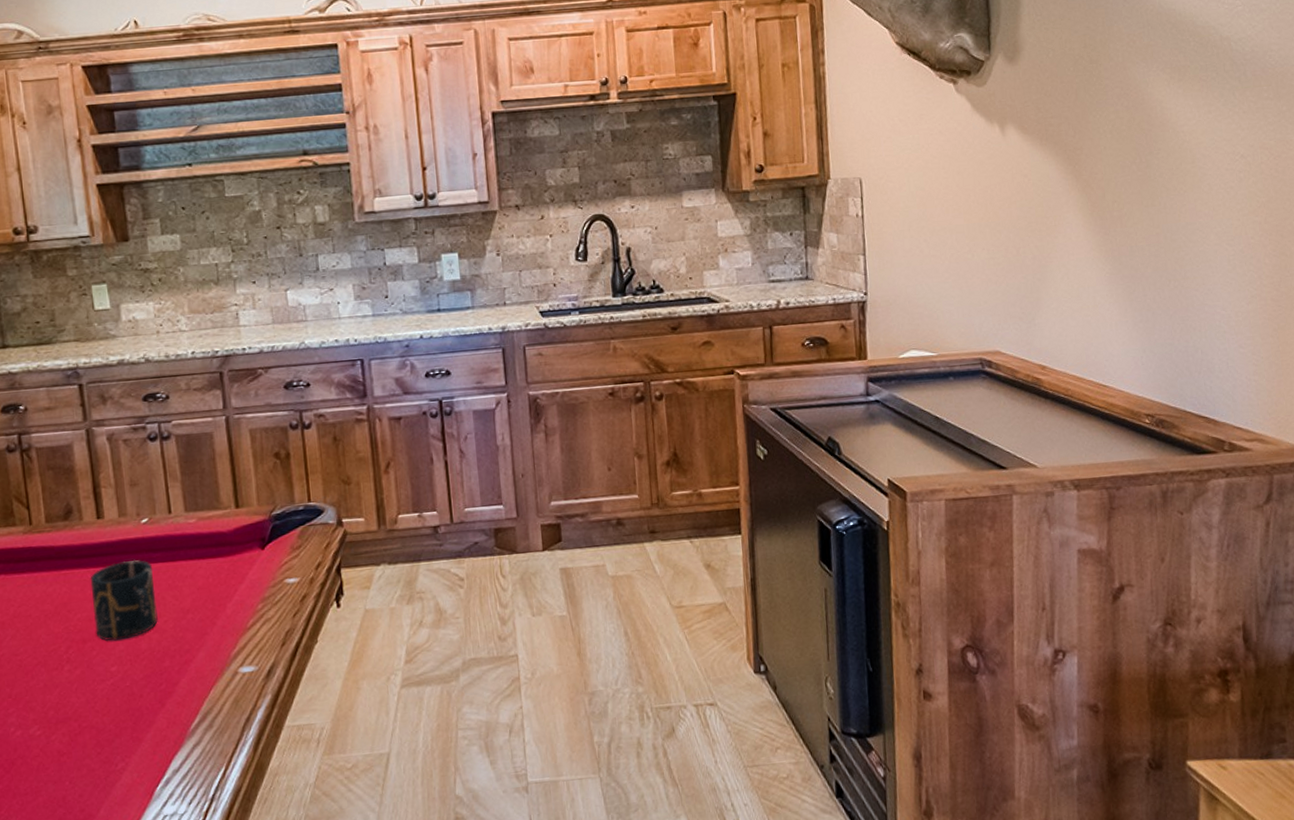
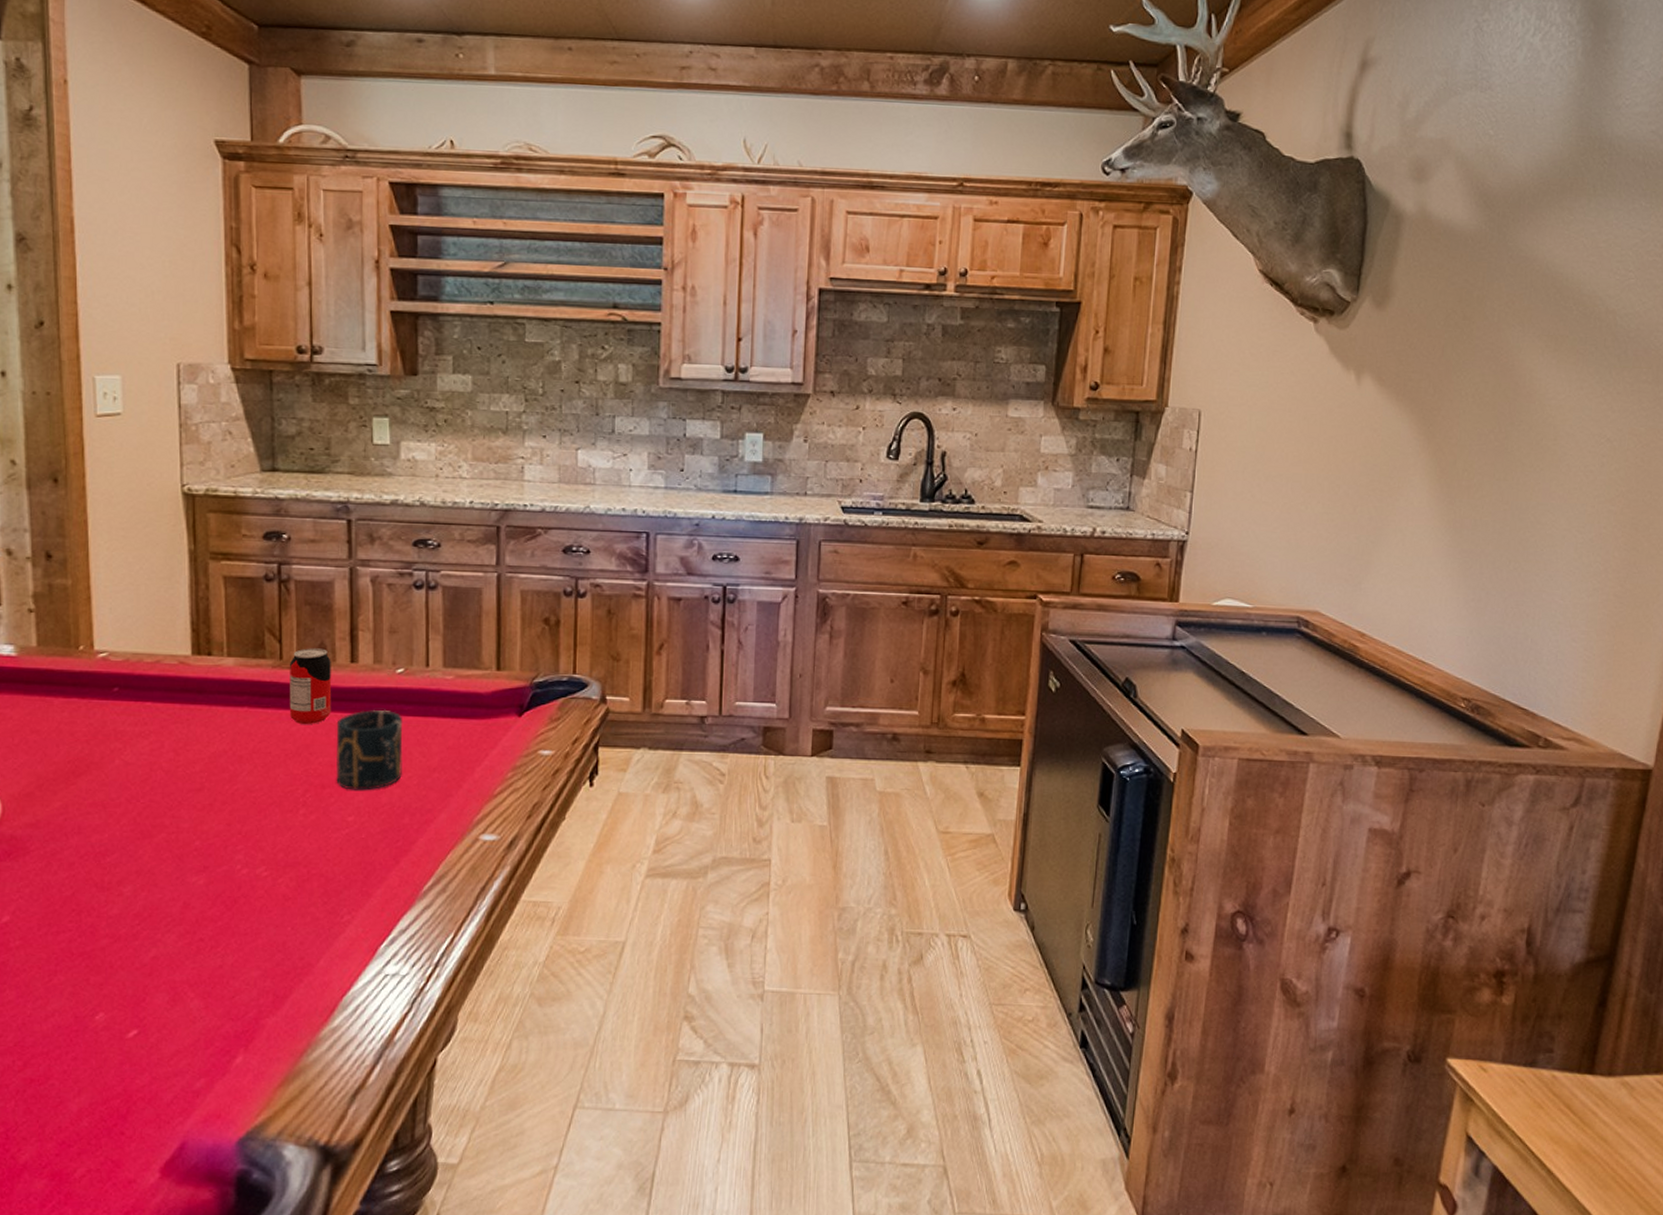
beverage can: none [40,509,84,585] -> present [289,648,332,725]

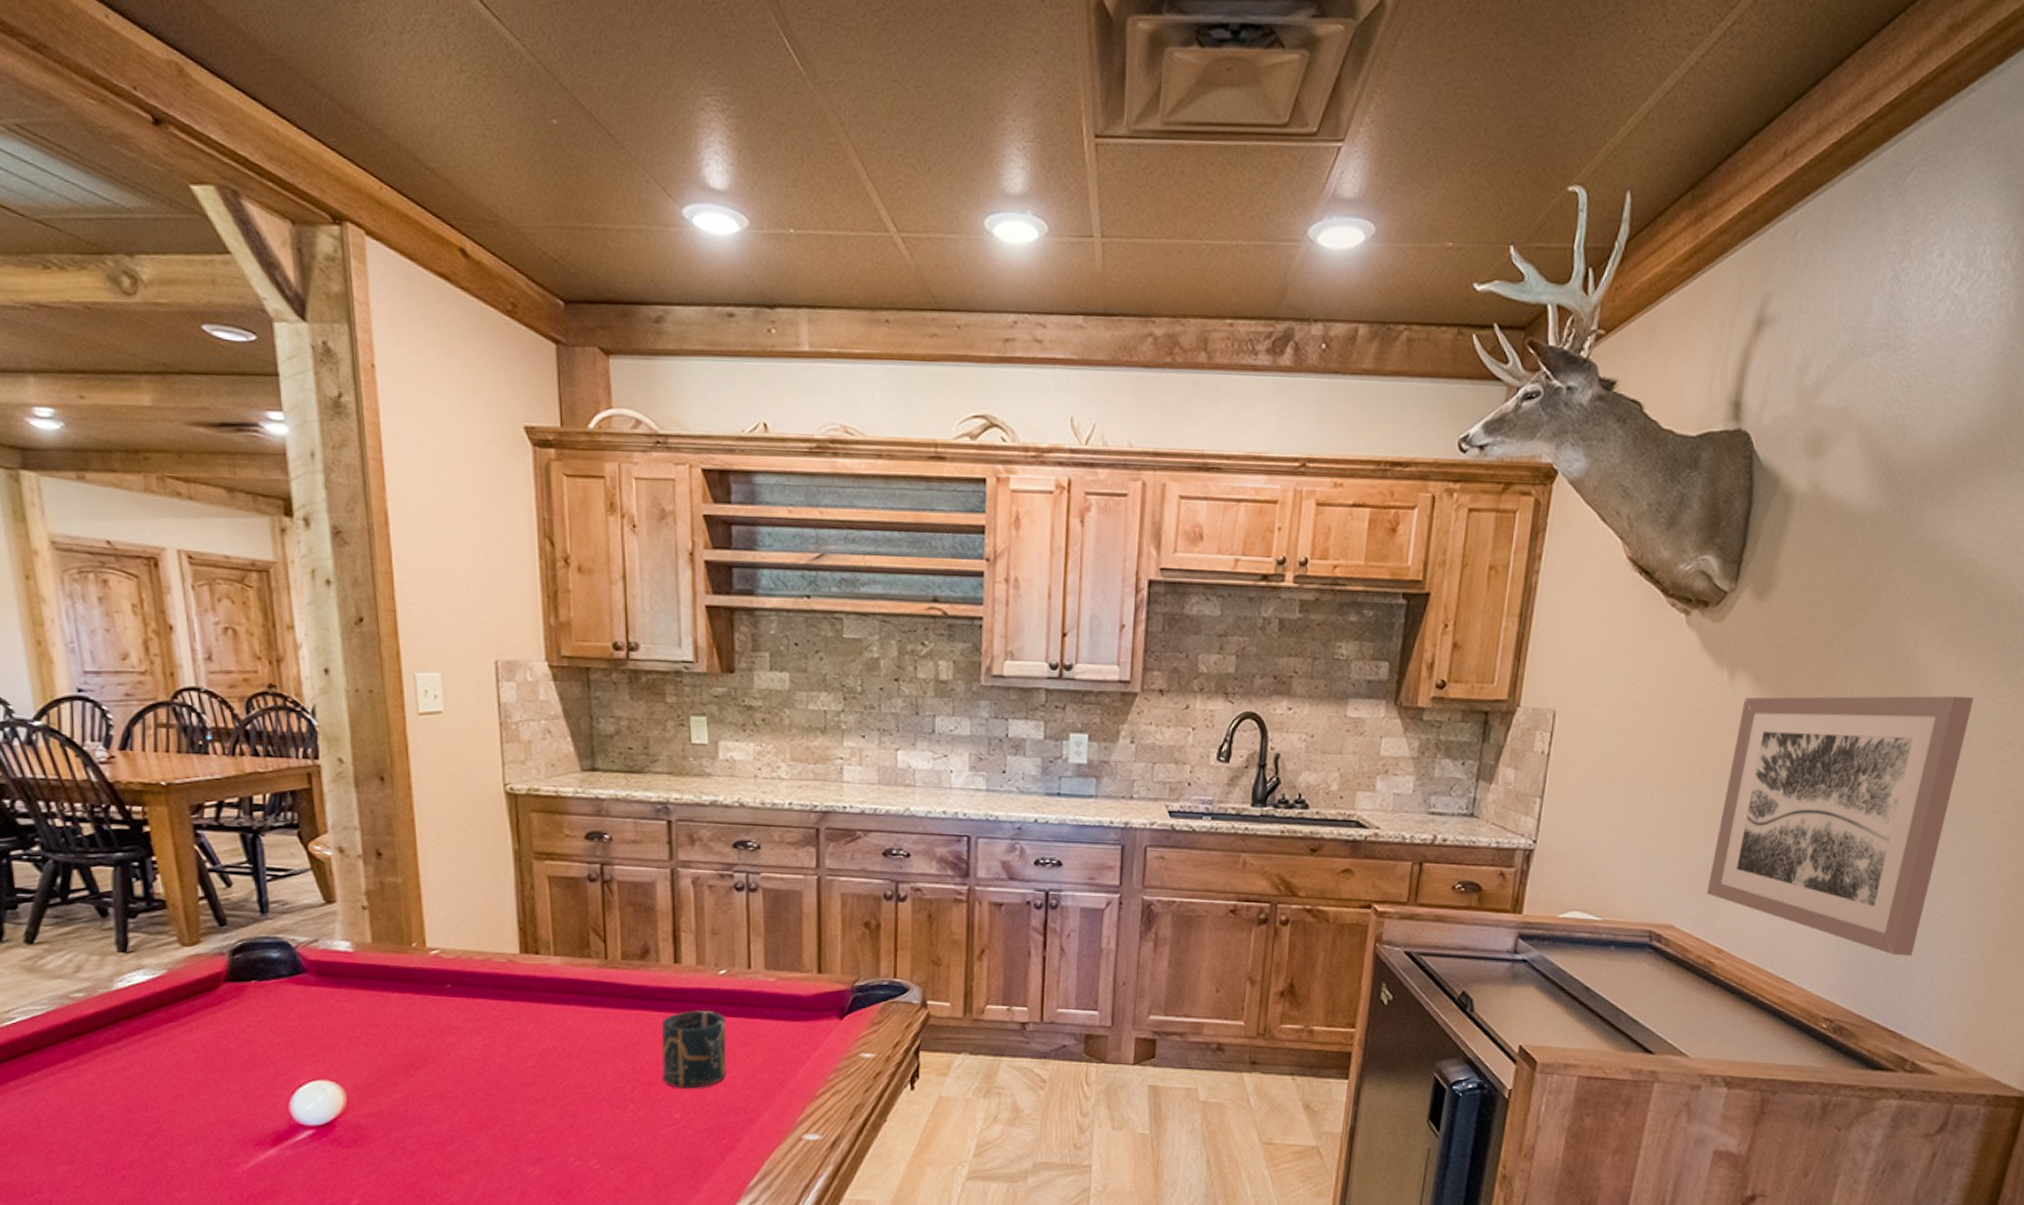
beverage can: present [289,648,332,725] -> none [615,948,656,1024]
wall art: none [1348,396,1574,637] -> present [1707,695,1974,956]

